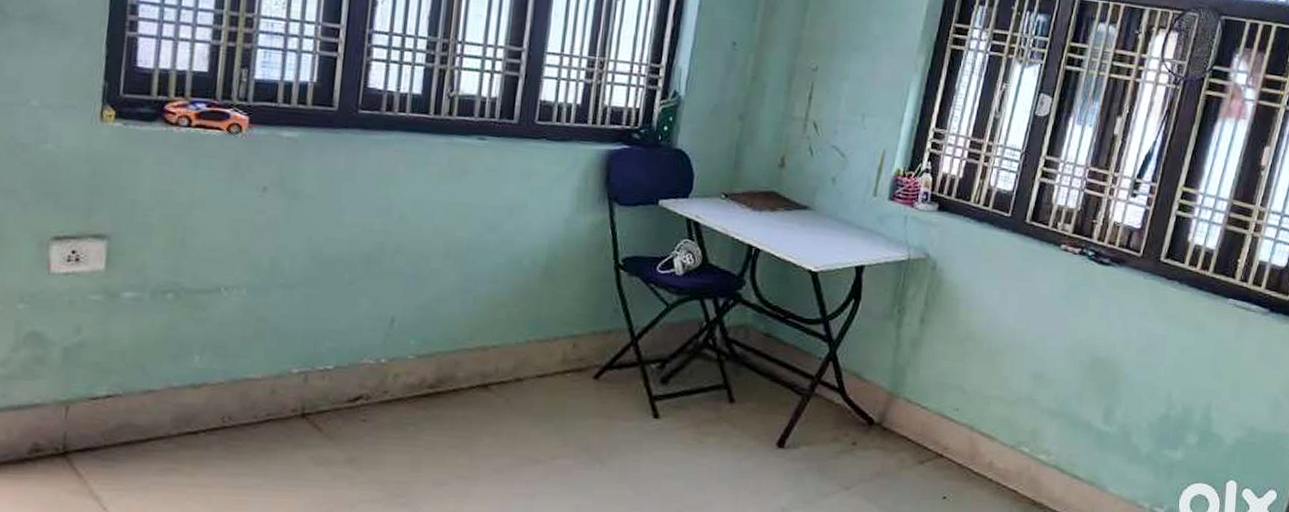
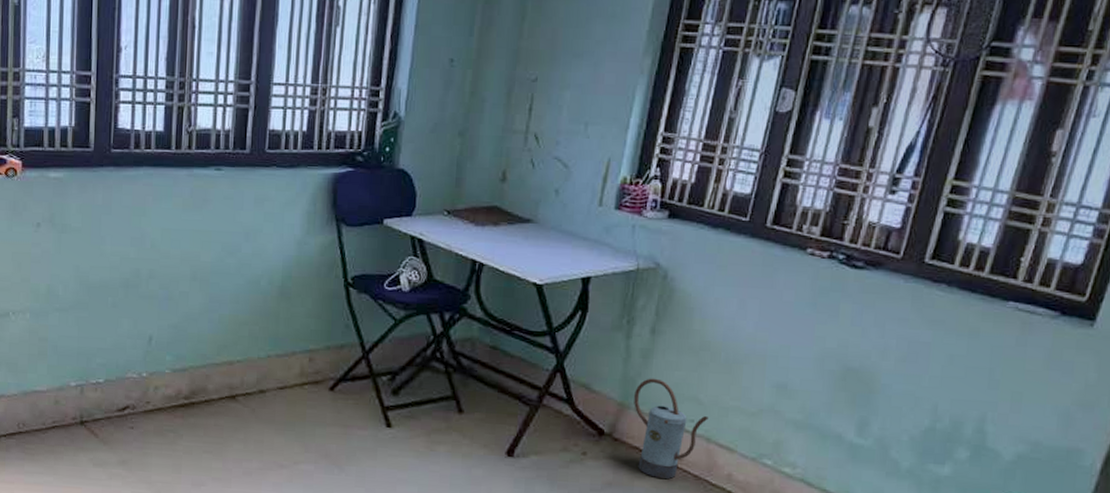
watering can: none [903,367,972,468] -> present [634,378,709,479]

